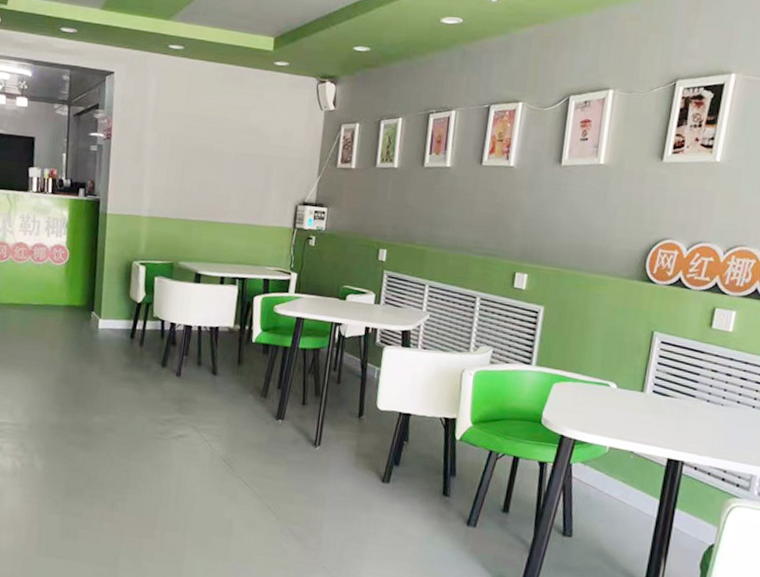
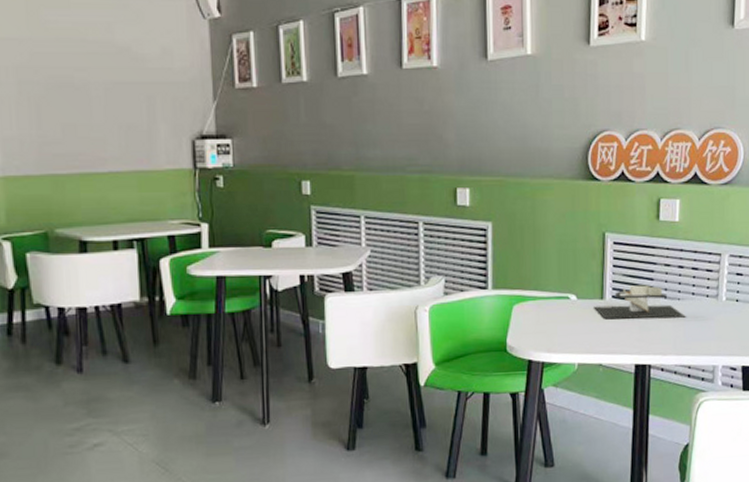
napkin holder: none [633,383,728,423] -> present [594,285,686,320]

